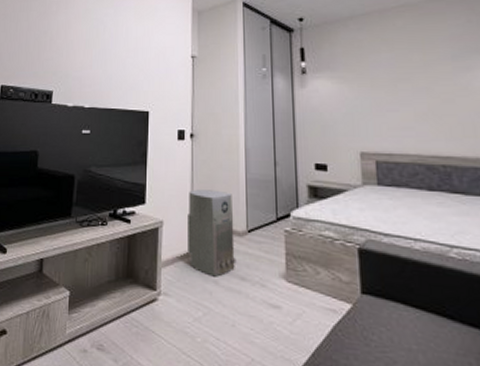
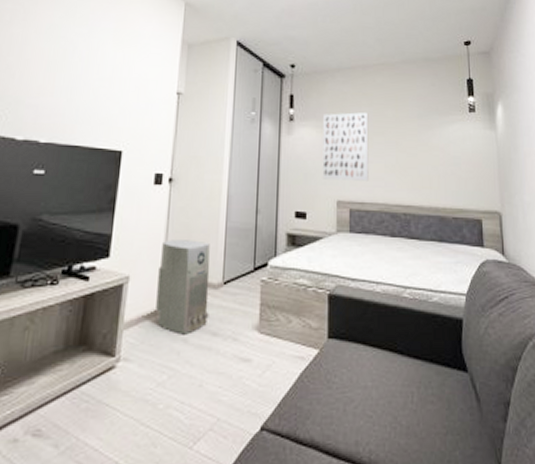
wall art: none [338,58,396,131] -> present [322,112,369,181]

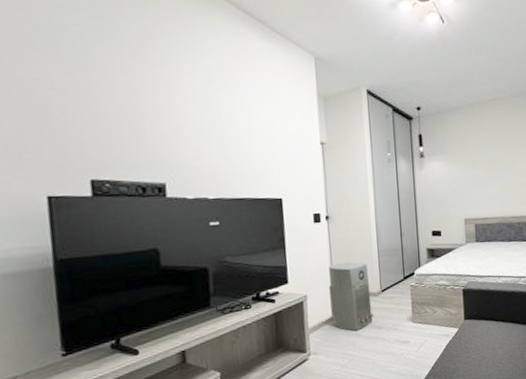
wall art: present [322,112,369,181] -> none [448,143,489,203]

